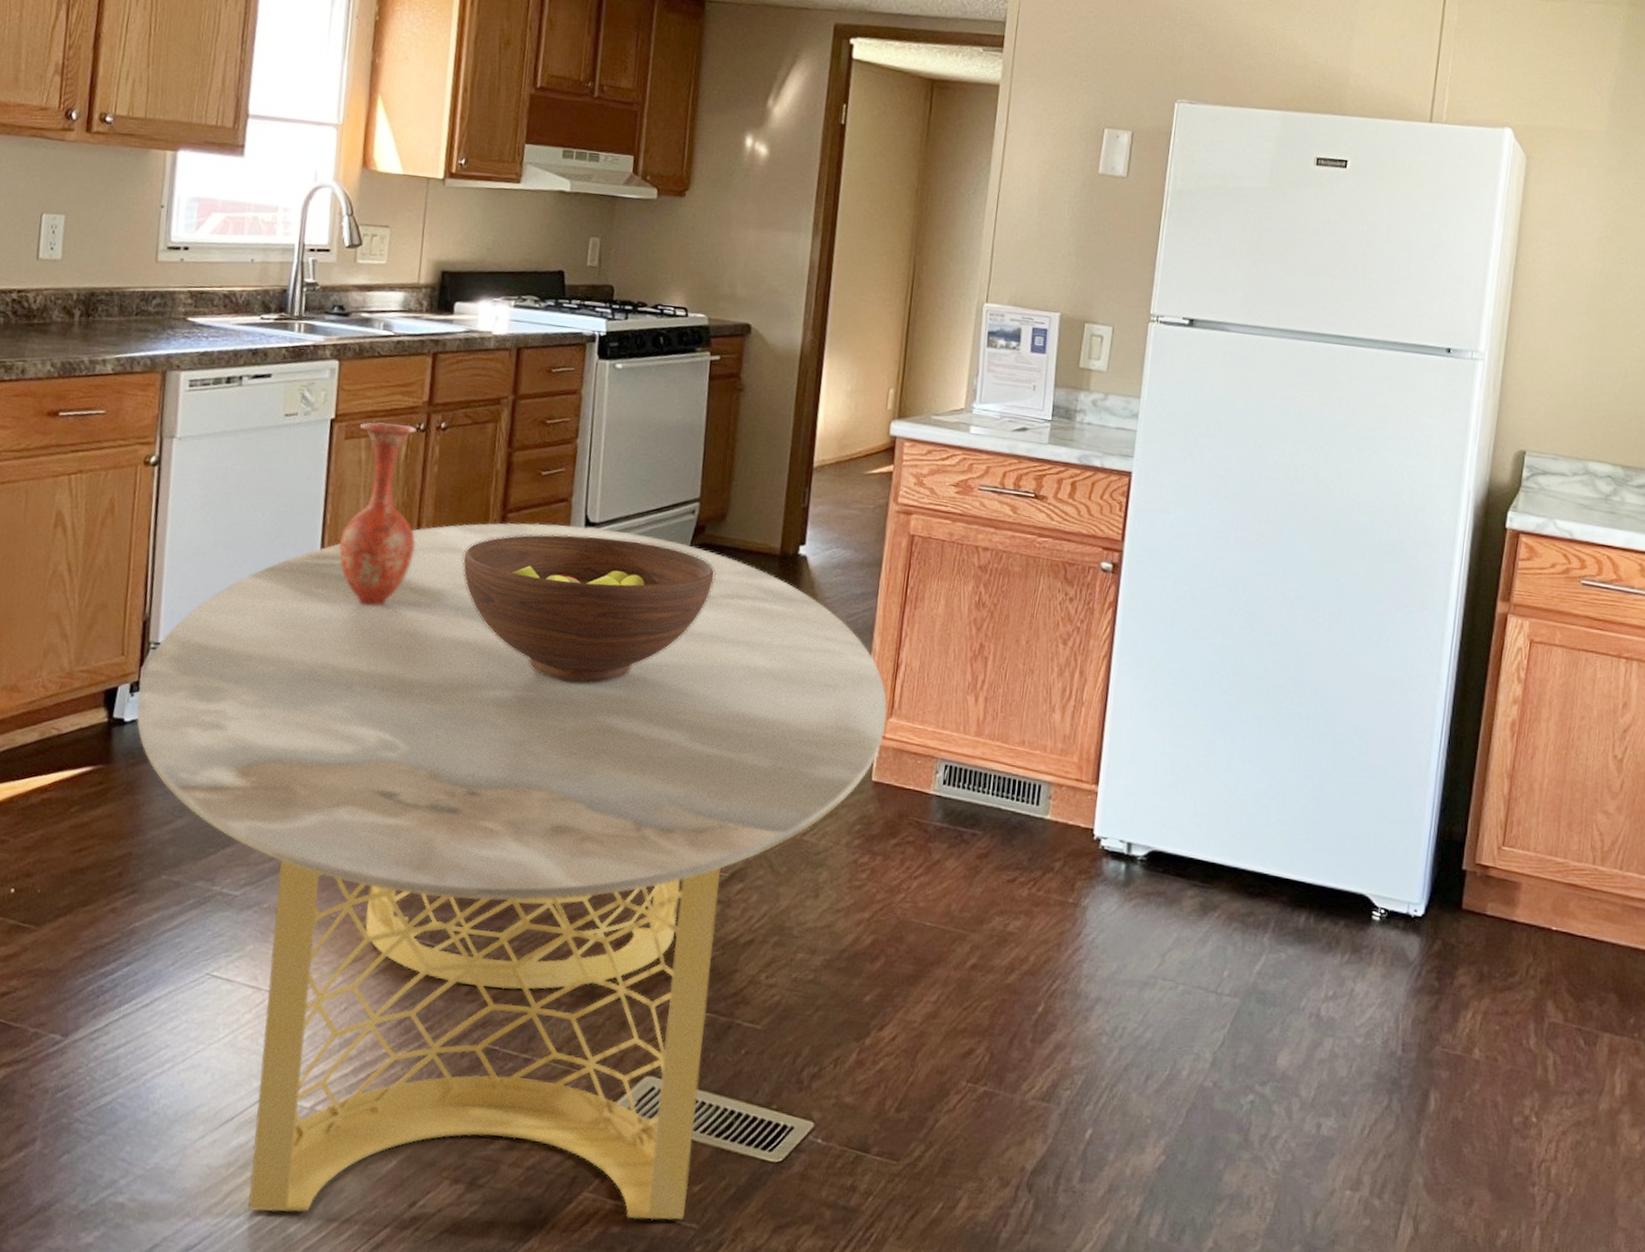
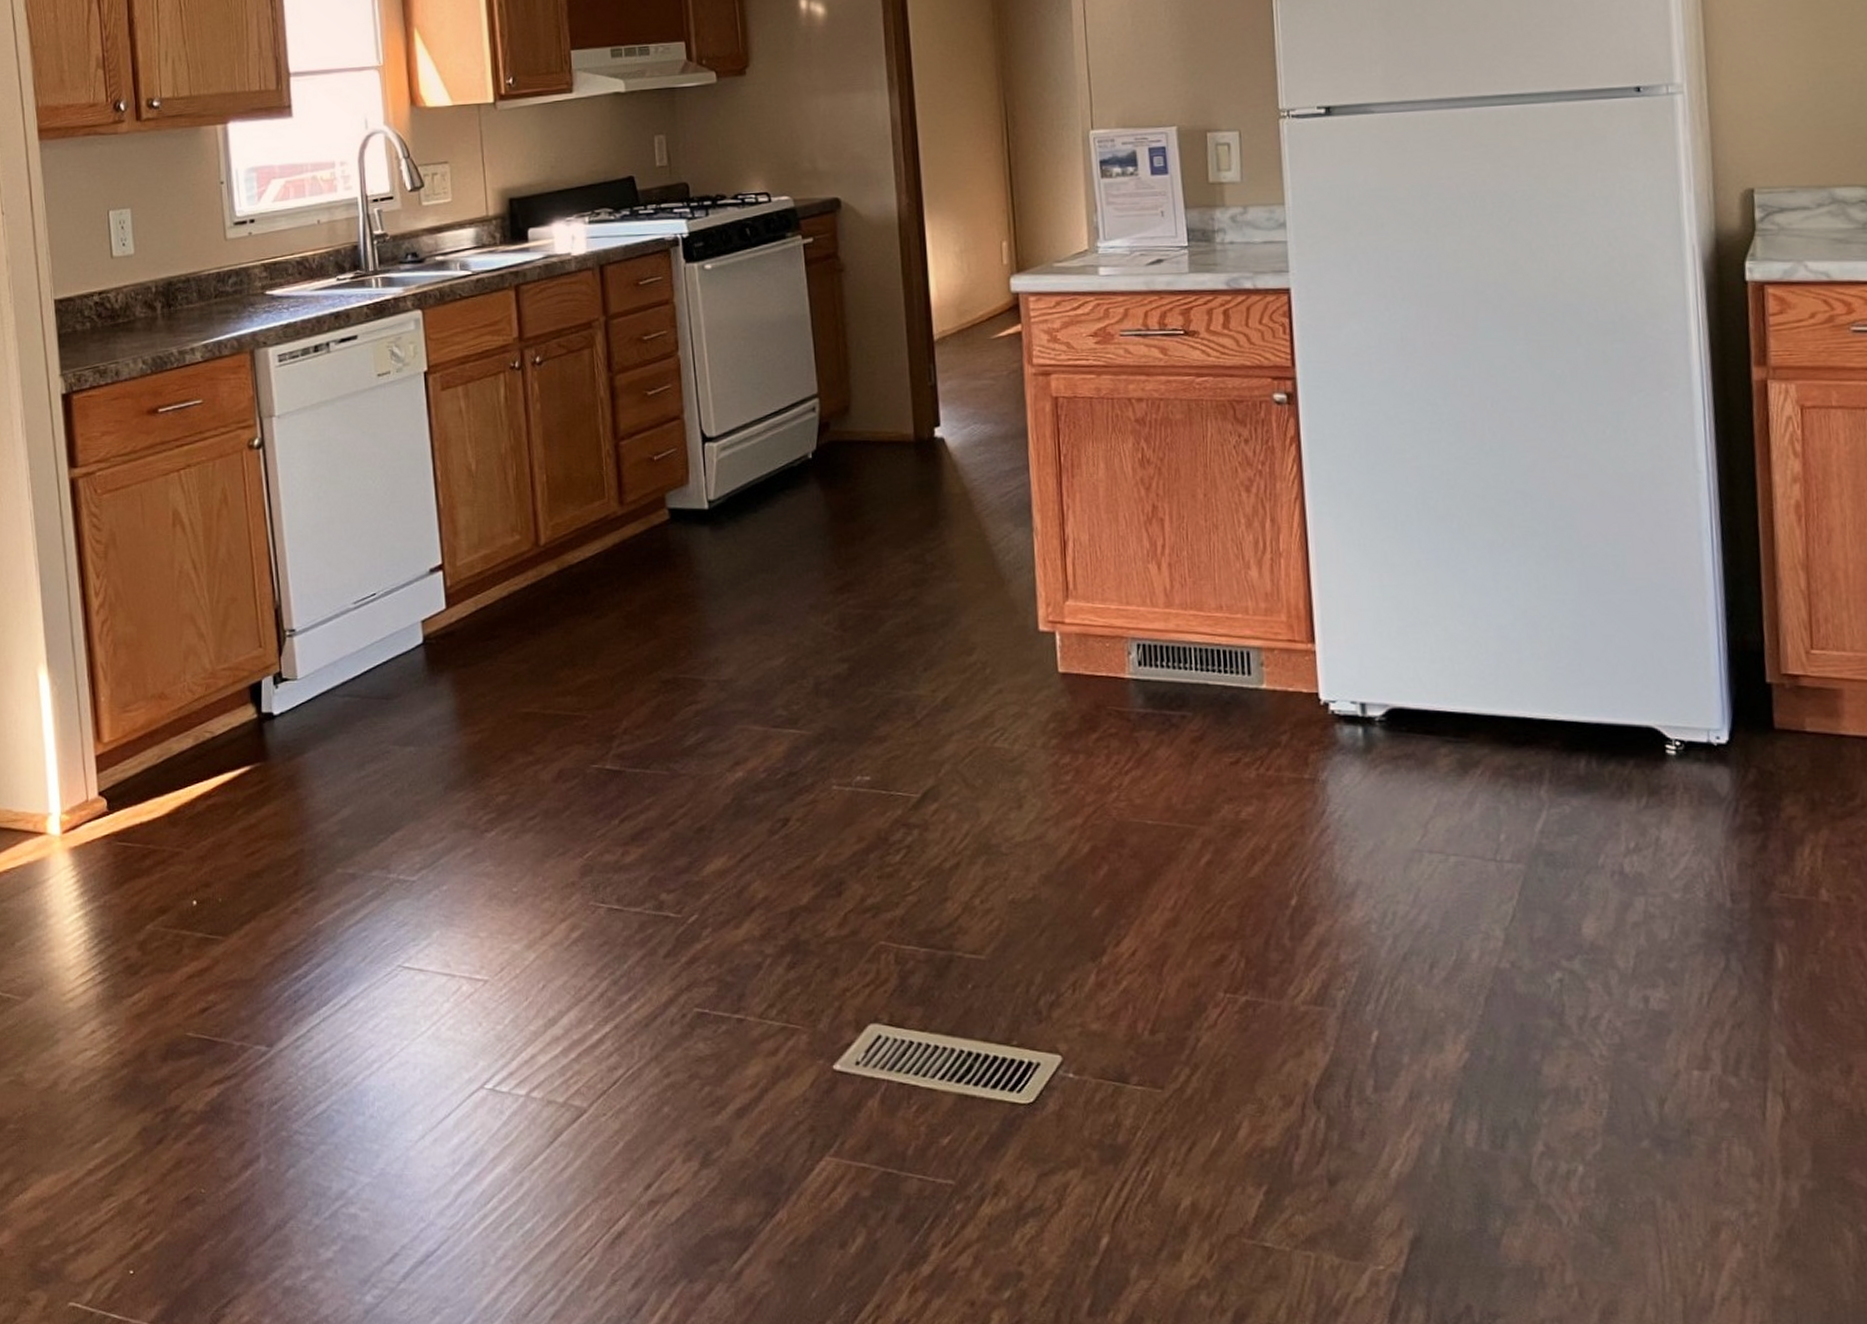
dining table: present [136,523,888,1220] -> none [281,442,1063,1209]
vase: present [339,422,417,607] -> none [453,365,531,560]
fruit bowl: present [463,534,715,682] -> none [582,450,848,610]

